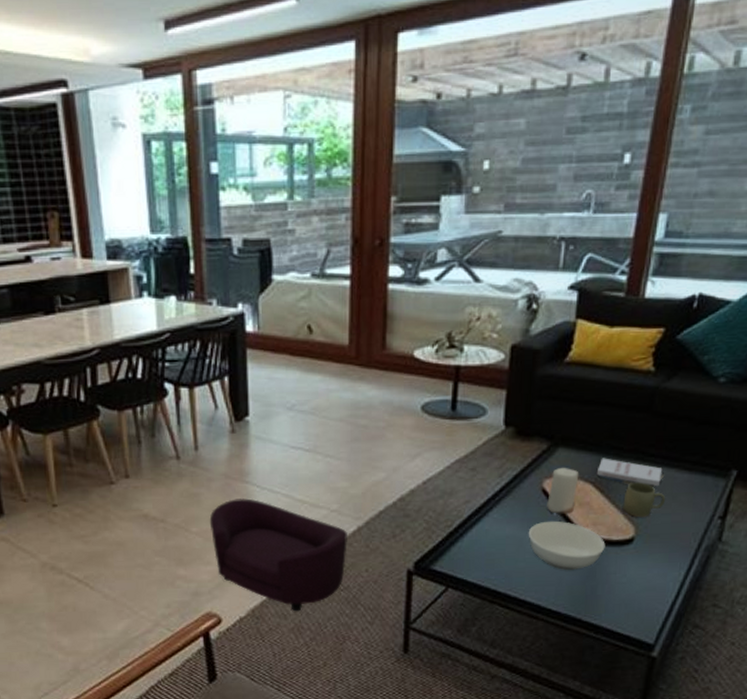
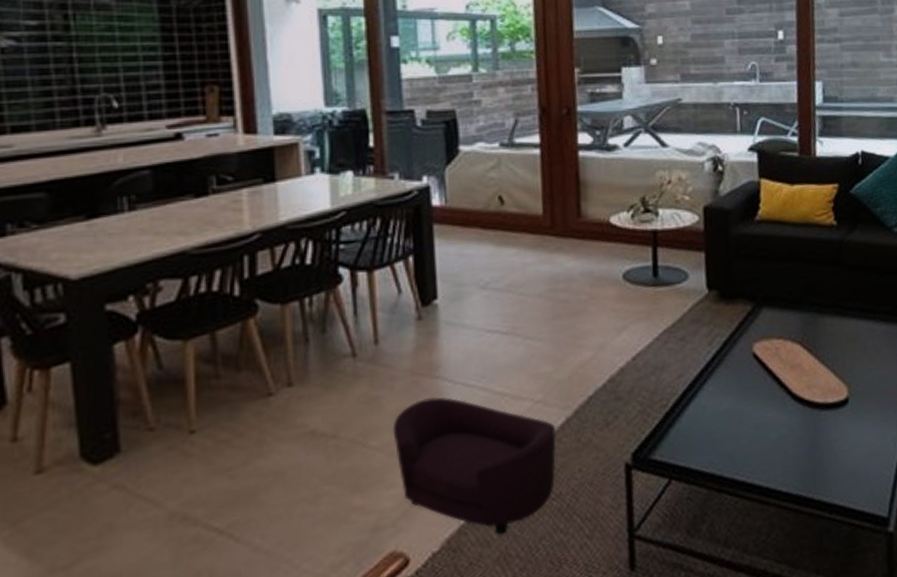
bowl: present [528,520,606,571] -> none [745,387,823,443]
candle: present [547,467,579,514] -> none [759,328,787,380]
books: present [596,458,665,487] -> none [802,315,865,342]
mug: present [623,482,666,518] -> none [831,337,870,376]

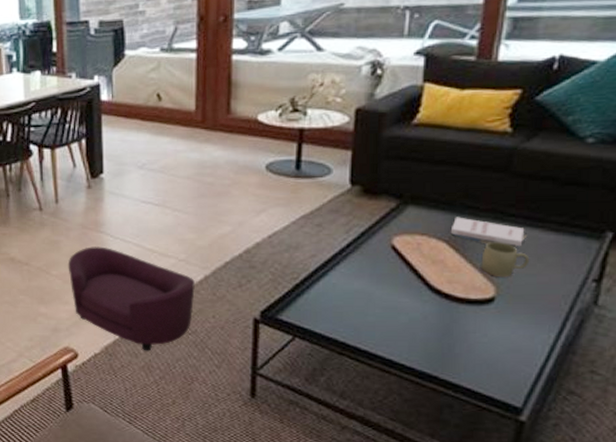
books: none [802,315,865,342] -> present [450,217,528,247]
mug: none [831,337,870,376] -> present [481,242,530,278]

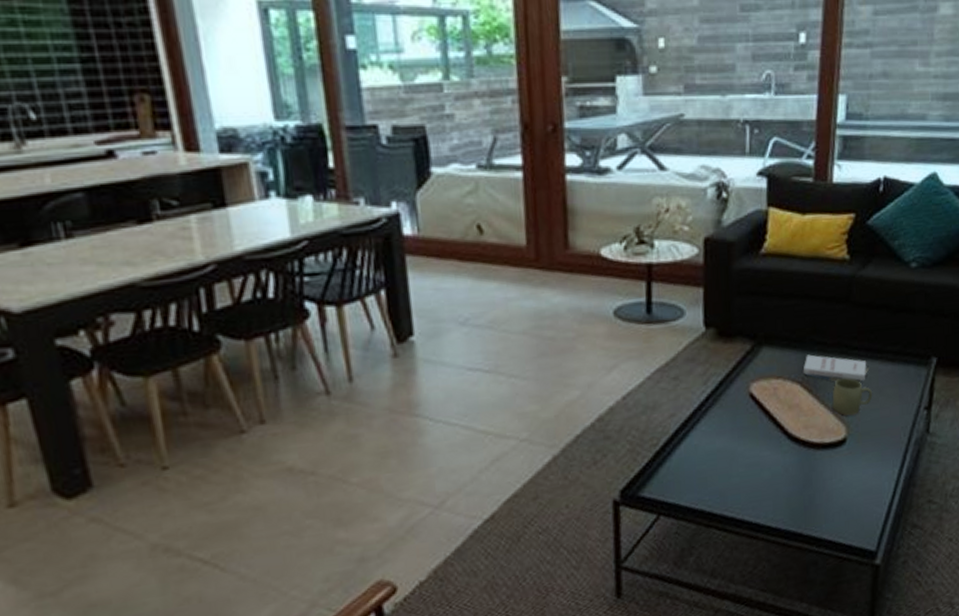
dog bed: present [68,246,196,351] -> none [373,434,543,566]

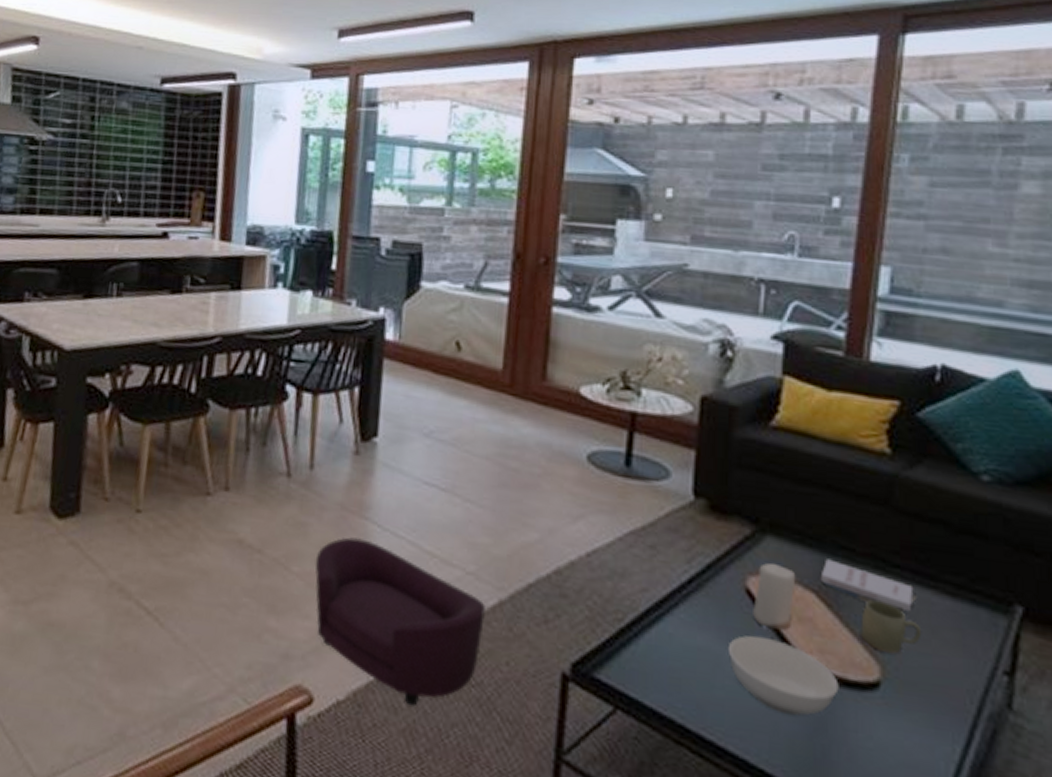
dog bed: none [373,434,543,566] -> present [315,537,487,706]
bowl: none [739,427,819,482] -> present [727,635,839,716]
candle: none [756,367,786,420] -> present [753,562,796,631]

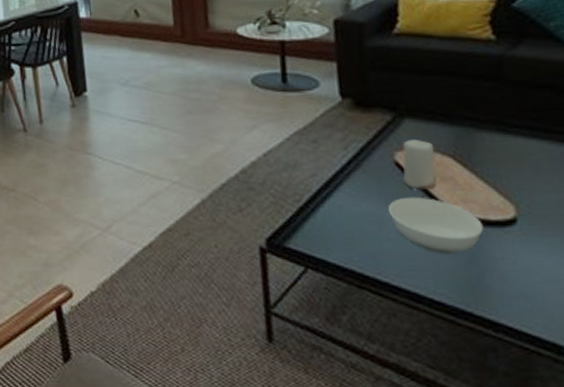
dog bed: present [315,537,487,706] -> none [56,169,194,288]
books: present [820,559,918,612] -> none [453,129,537,161]
mug: present [860,600,922,654] -> none [492,155,545,195]

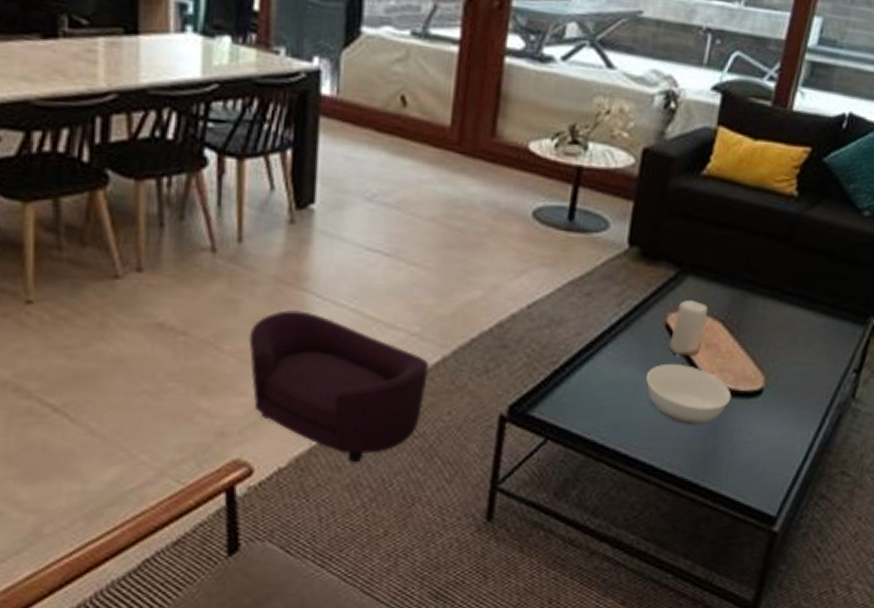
dog bed: none [56,169,194,288] -> present [248,310,431,463]

